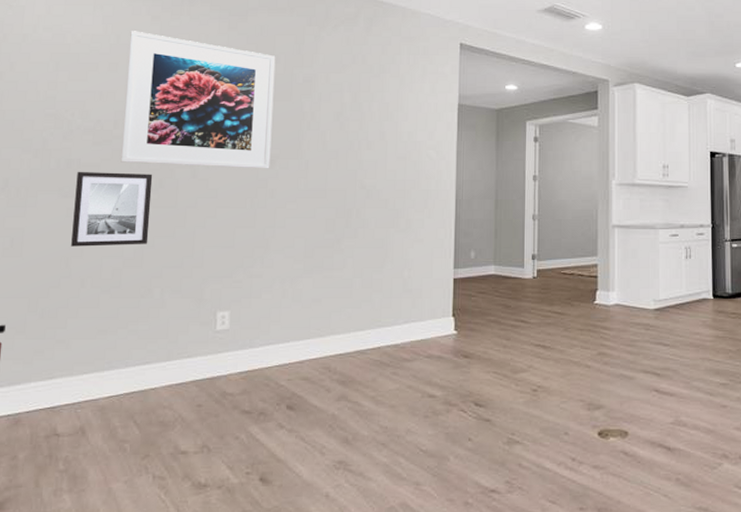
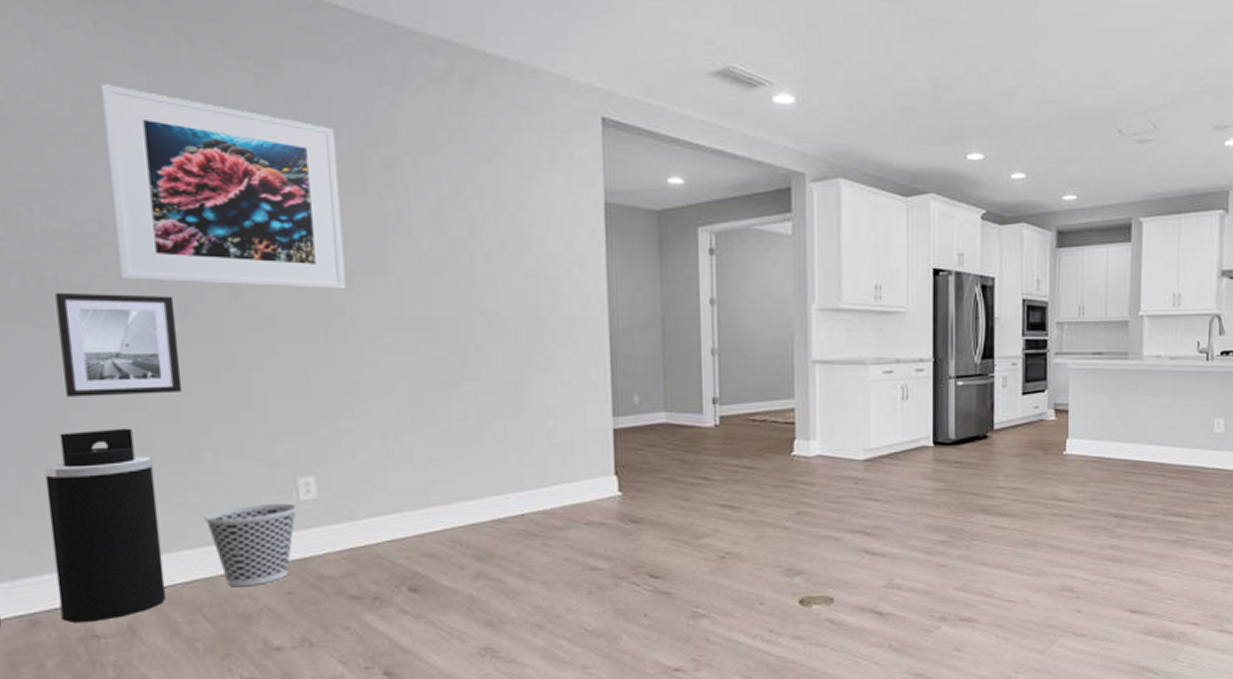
trash can: none [36,271,119,422] -> present [44,428,166,622]
wastebasket: none [147,332,214,399] -> present [204,503,298,587]

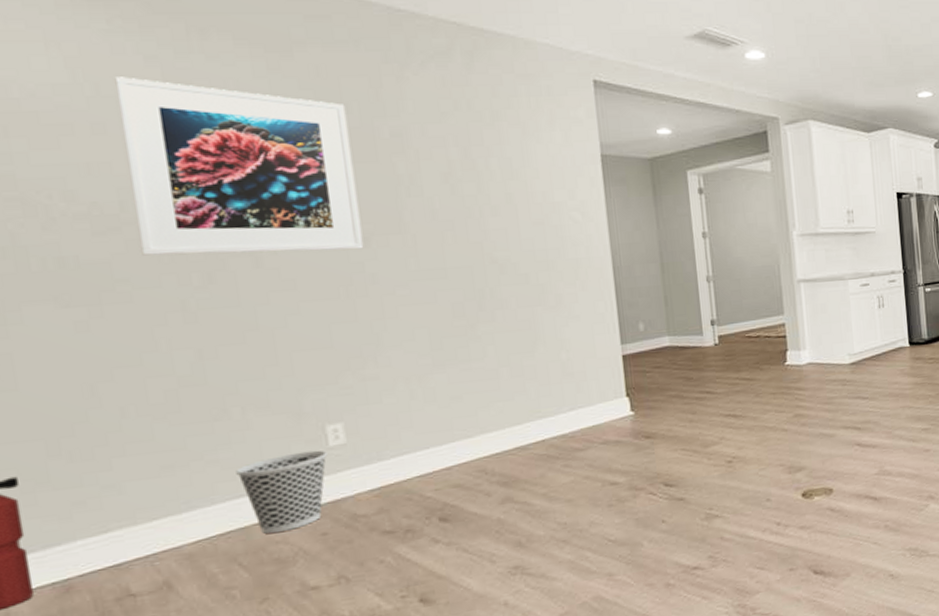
trash can: present [44,428,166,622] -> none [72,393,201,584]
wall art: present [55,292,183,397] -> none [77,267,209,369]

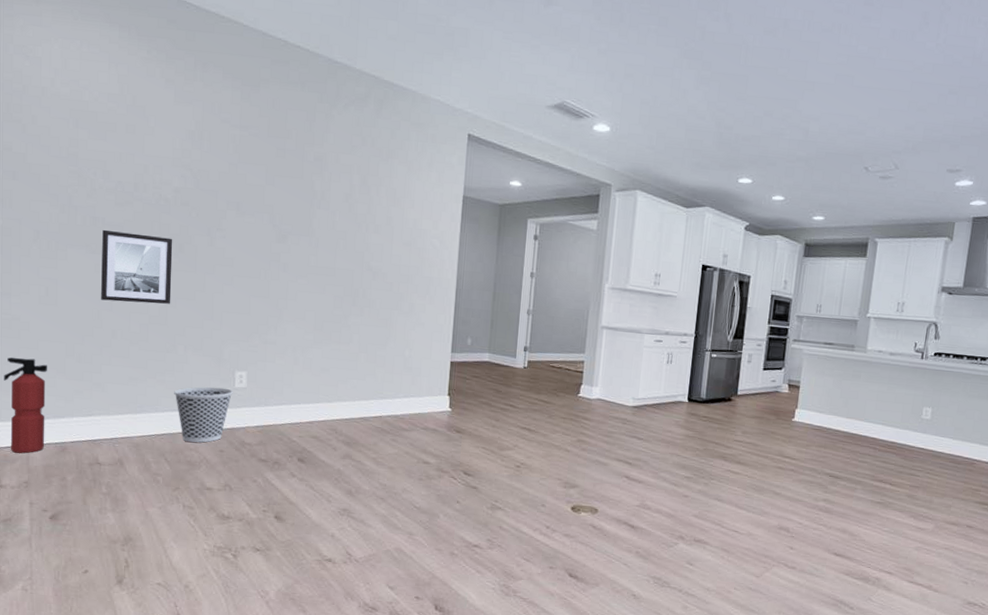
wall art: none [77,267,209,369] -> present [101,229,173,304]
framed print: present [114,77,364,256] -> none [142,93,288,244]

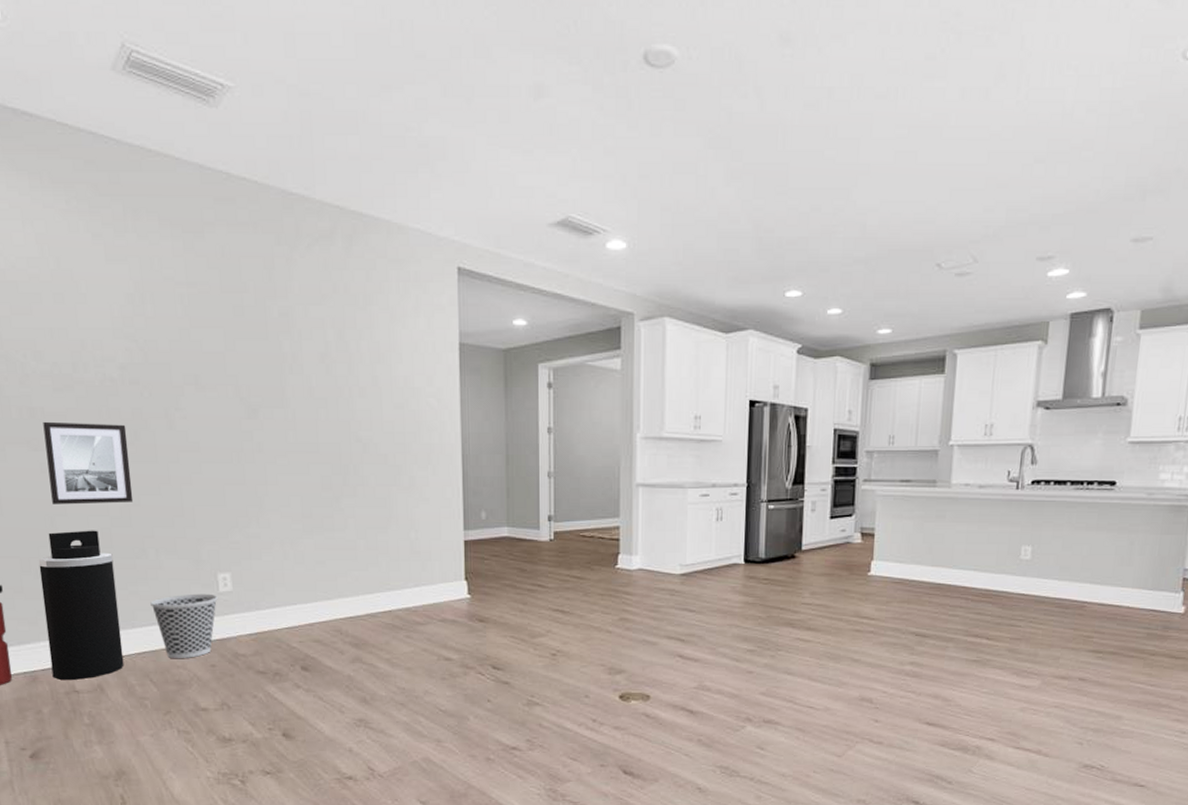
trash can: none [80,324,147,453] -> present [38,530,124,680]

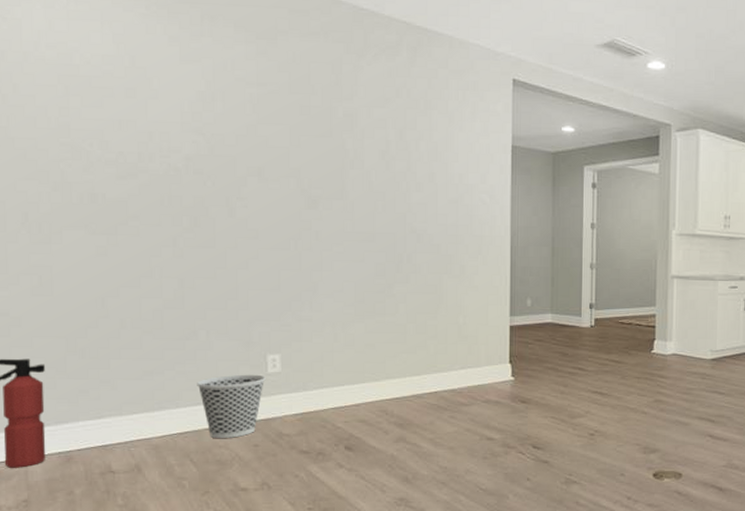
trash can: present [38,530,124,680] -> none [85,311,165,460]
wall art: present [43,421,134,505] -> none [103,206,188,287]

